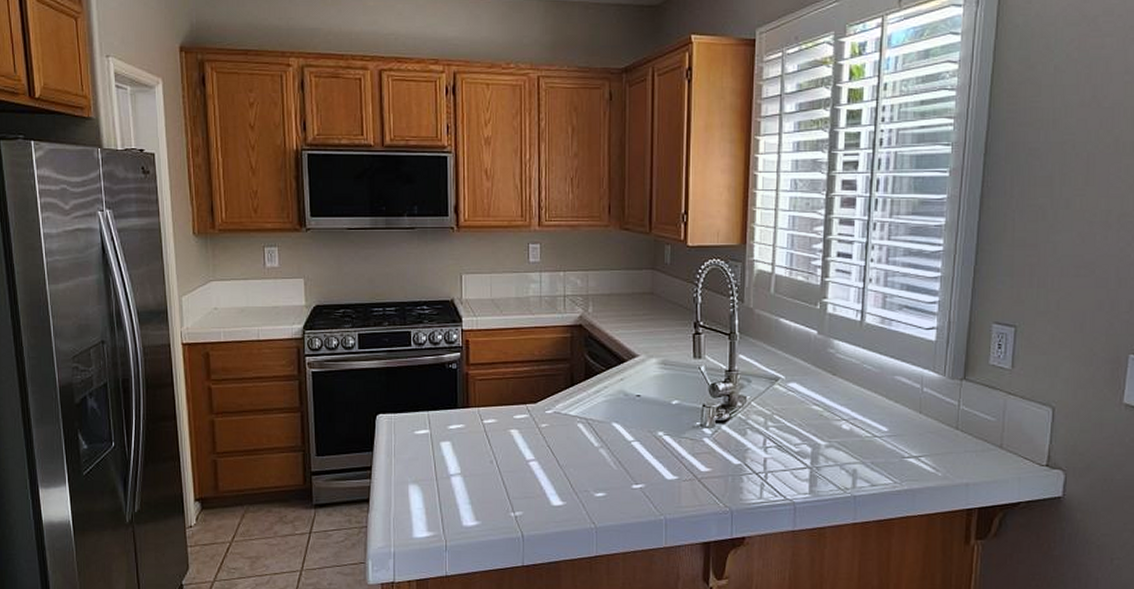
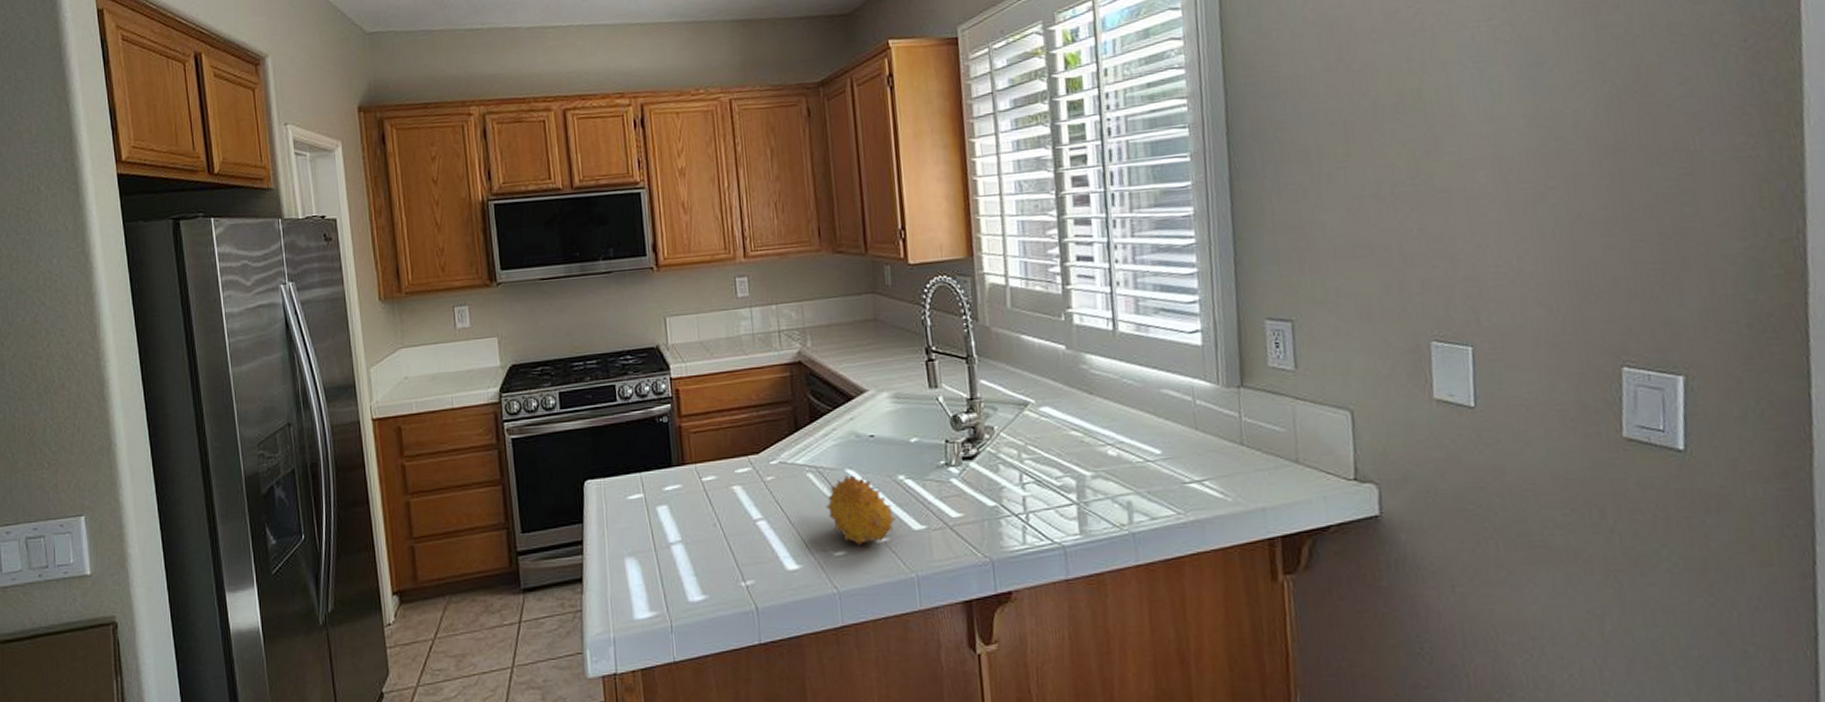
fruit: none [591,428,651,490] -> present [825,475,895,546]

